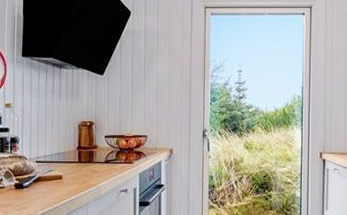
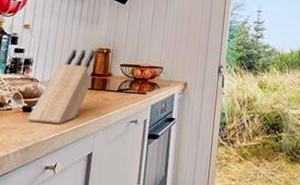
knife block: none [21,123,79,199] -> present [27,49,95,125]

